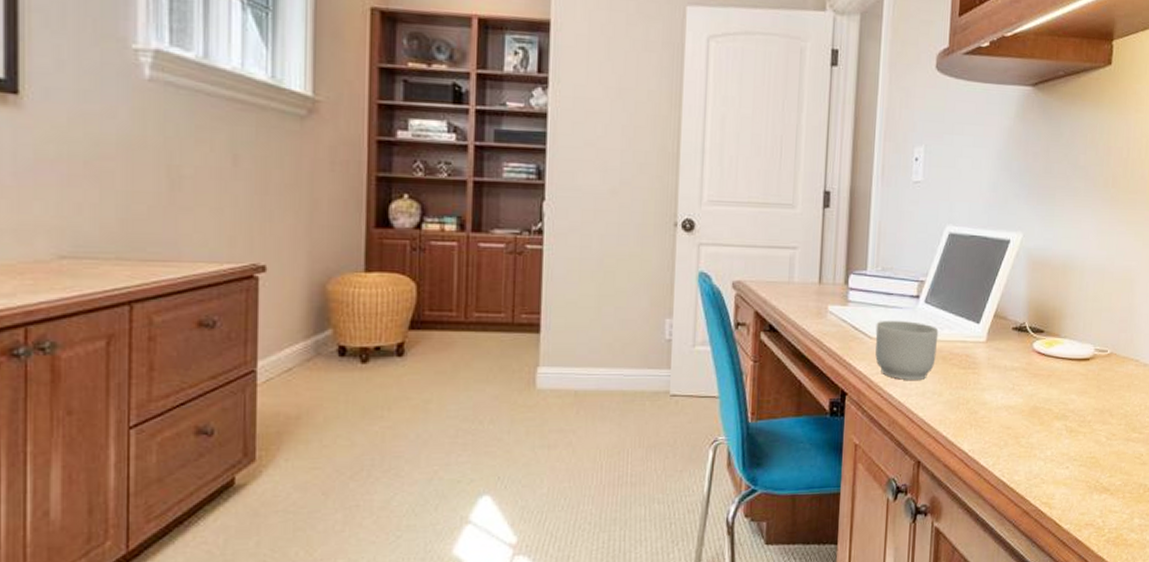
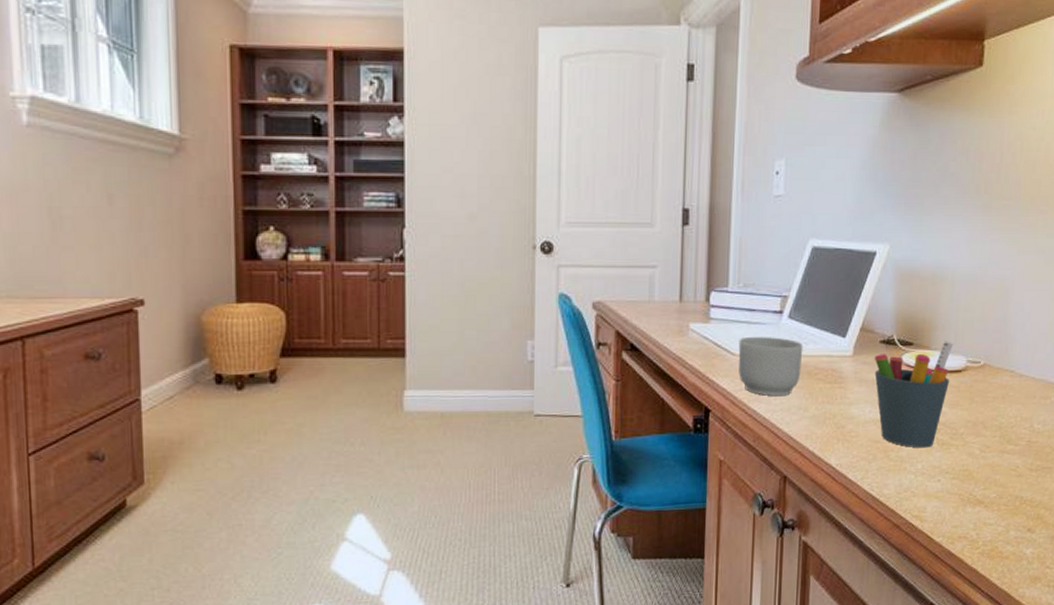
pen holder: none [1007,329,1083,435] -> present [874,341,954,448]

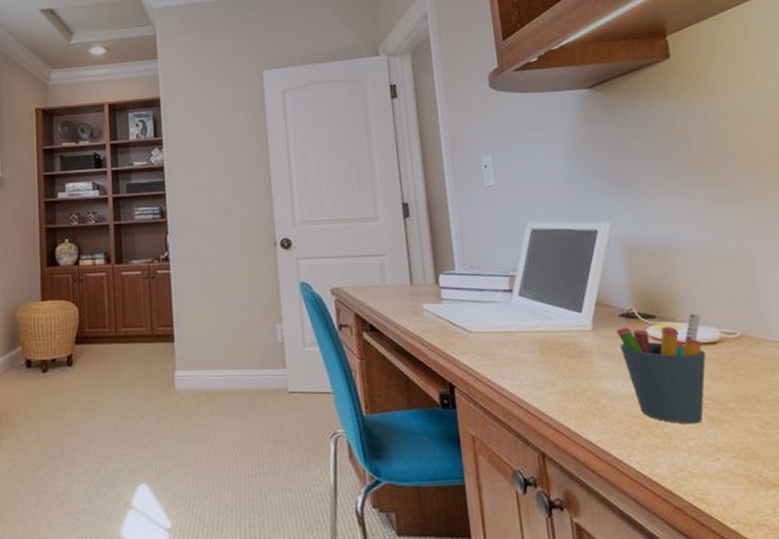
mug: present [738,336,803,397] -> none [473,314,542,372]

